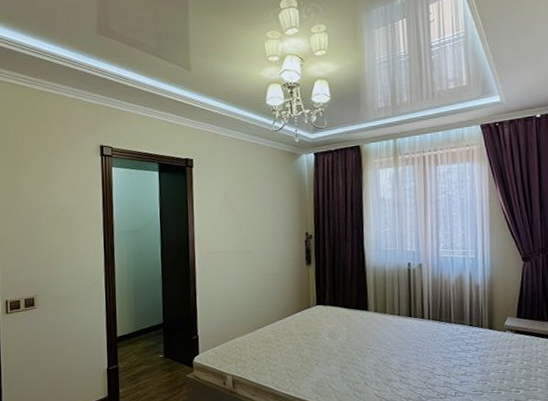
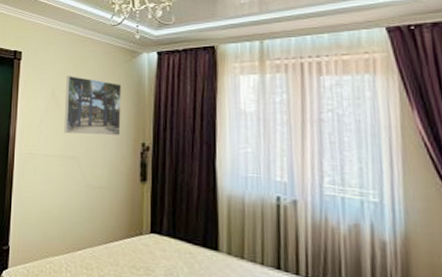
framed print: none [237,179,288,232] -> present [64,76,121,135]

